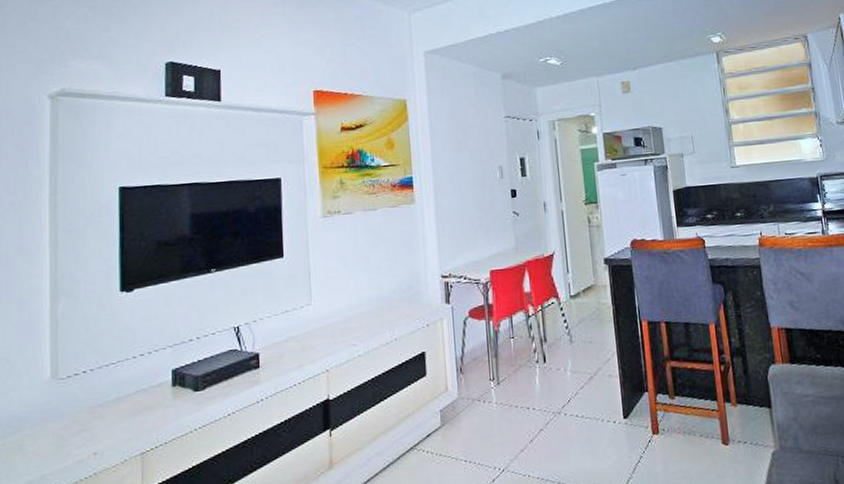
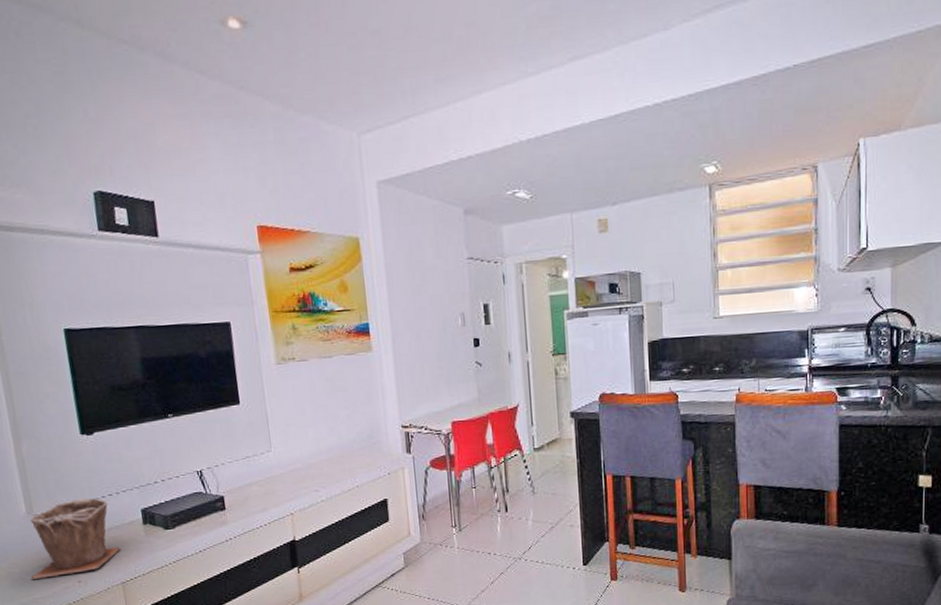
plant pot: none [44,358,144,452] -> present [30,498,120,579]

